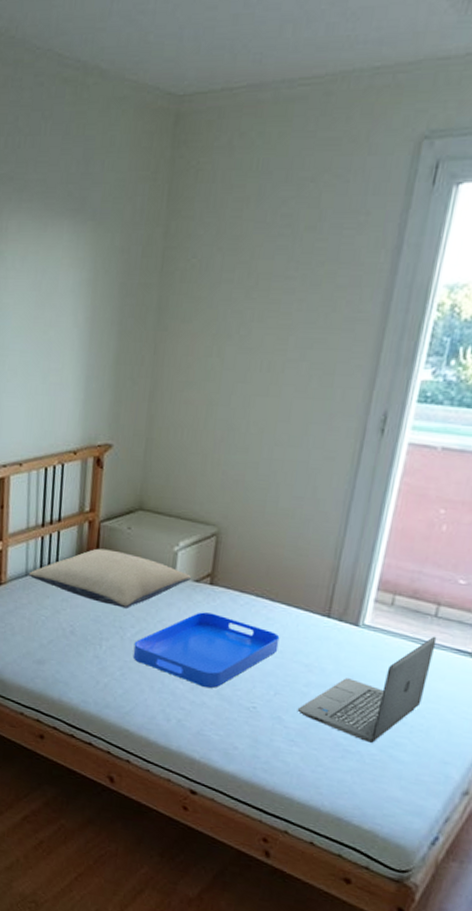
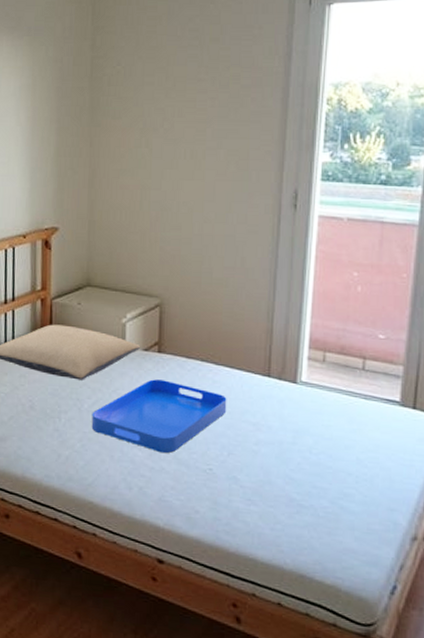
laptop: present [297,636,437,743] -> none [250,388,367,496]

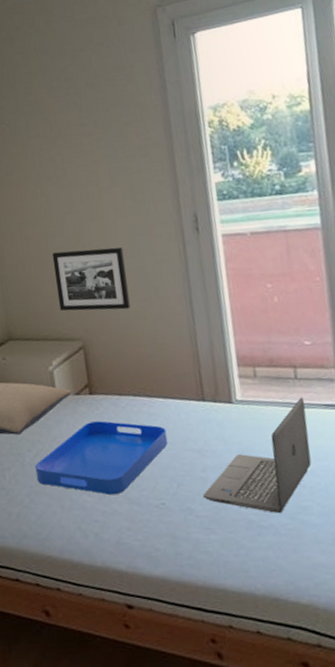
picture frame: none [143,206,217,274] -> present [52,247,131,311]
laptop: none [250,388,367,496] -> present [202,397,312,513]

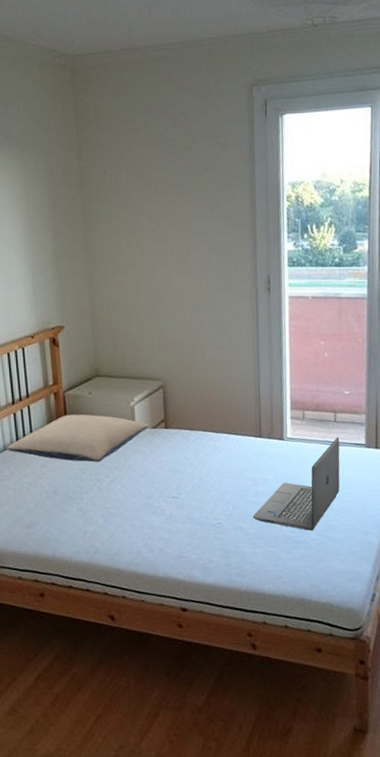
serving tray: present [35,420,168,495] -> none [111,452,228,516]
picture frame: present [52,247,131,311] -> none [141,299,207,355]

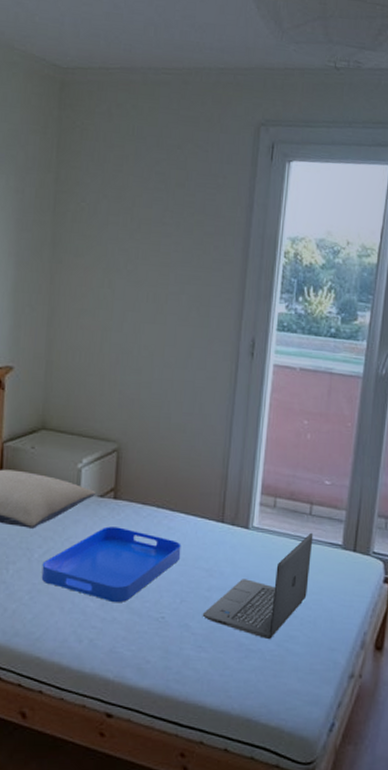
serving tray: none [111,452,228,516] -> present [41,526,181,603]

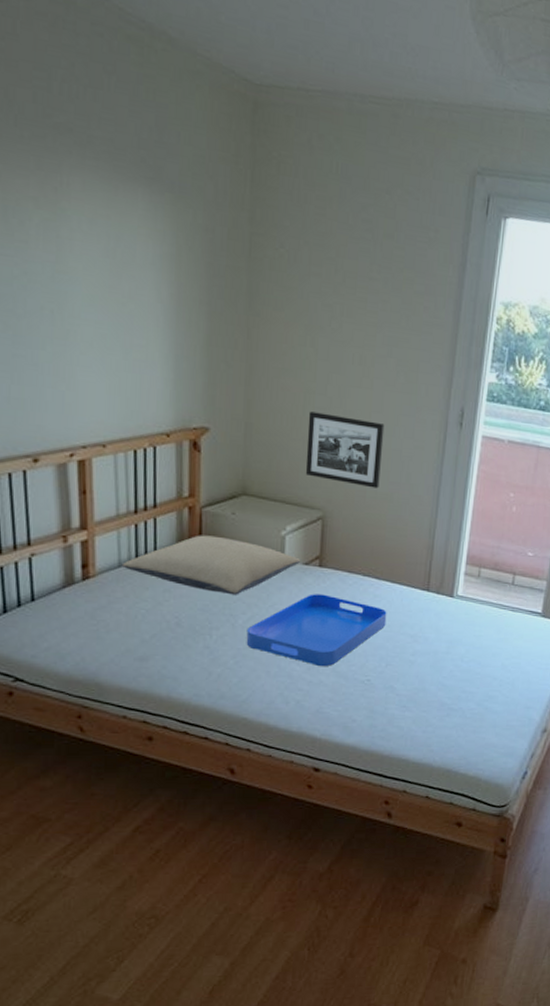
picture frame: none [101,348,178,420] -> present [305,411,385,489]
laptop: present [202,532,314,639] -> none [406,601,515,699]

